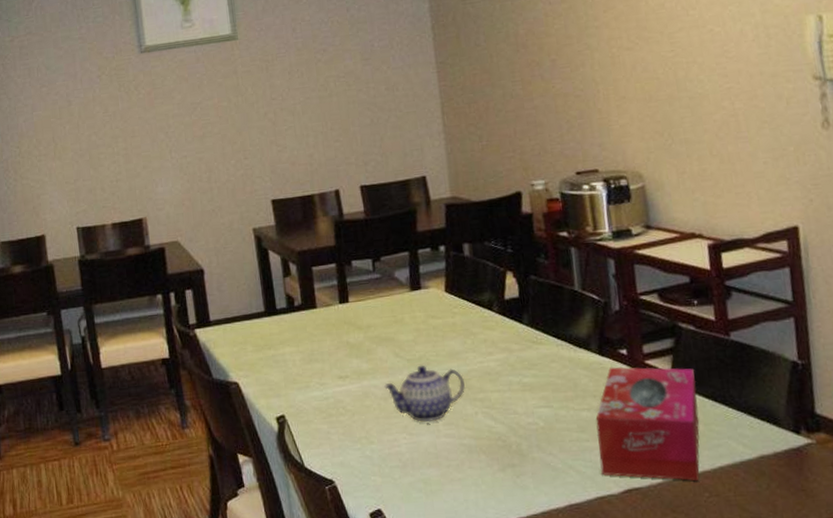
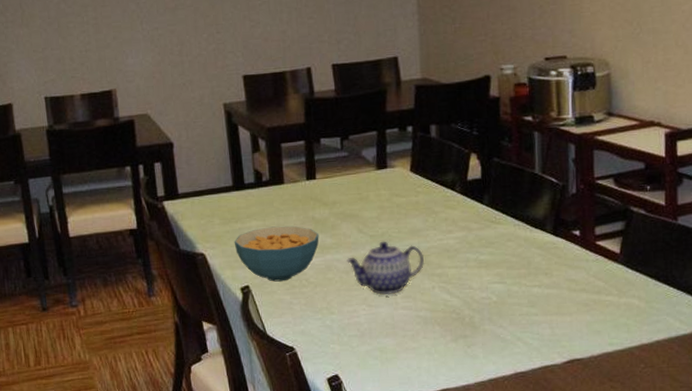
cereal bowl: none [267,351,355,411] -> present [234,226,319,282]
tissue box: present [595,367,700,481] -> none [545,247,642,354]

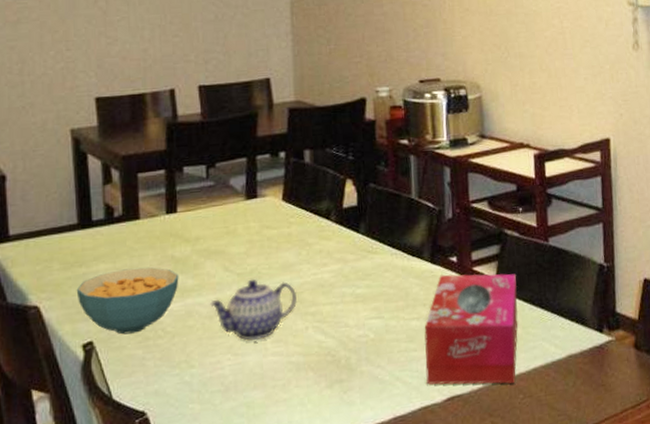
tissue box: none [545,247,642,354] -> present [424,273,519,385]

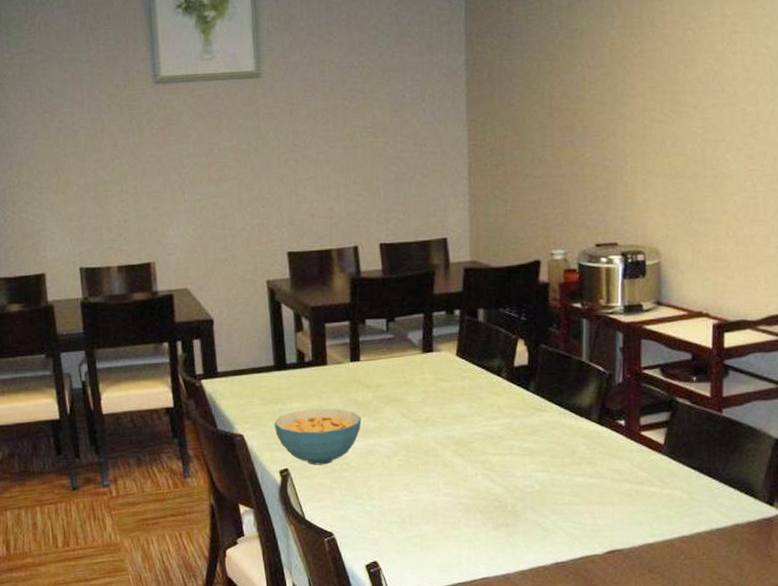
teapot: present [210,279,297,341] -> none [389,426,467,482]
tissue box: present [424,273,519,385] -> none [588,436,686,545]

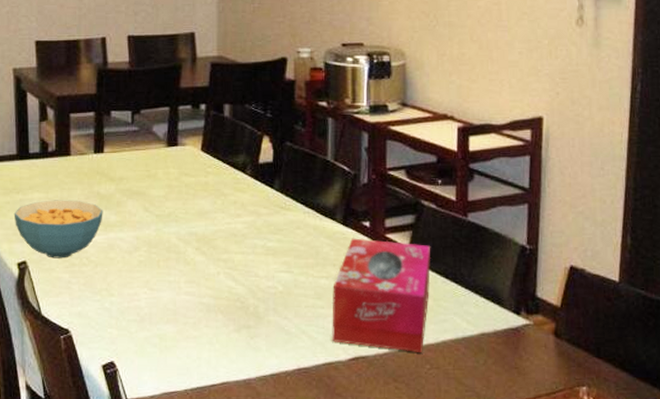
tissue box: none [588,436,686,545] -> present [332,238,431,353]

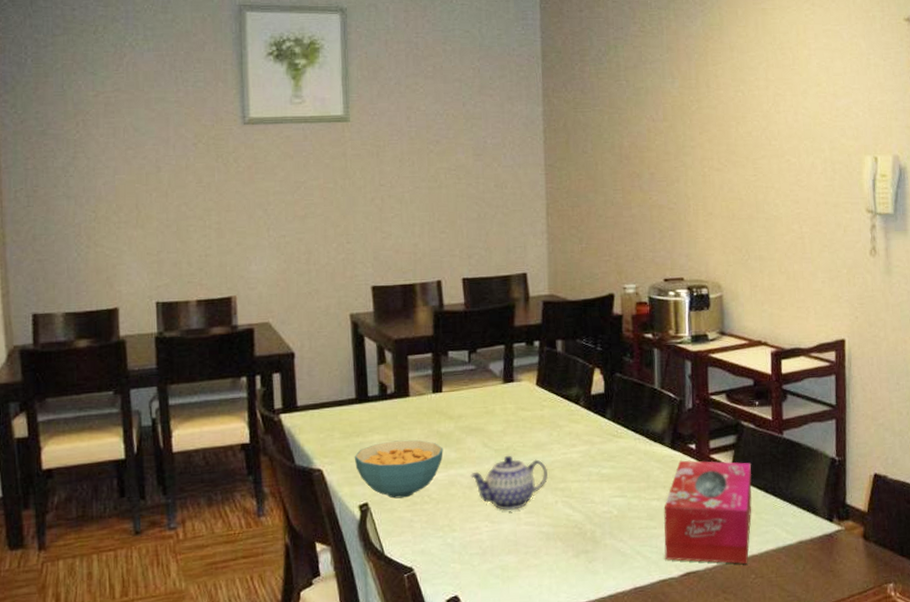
teapot: none [130,221,210,279] -> present [470,455,548,511]

